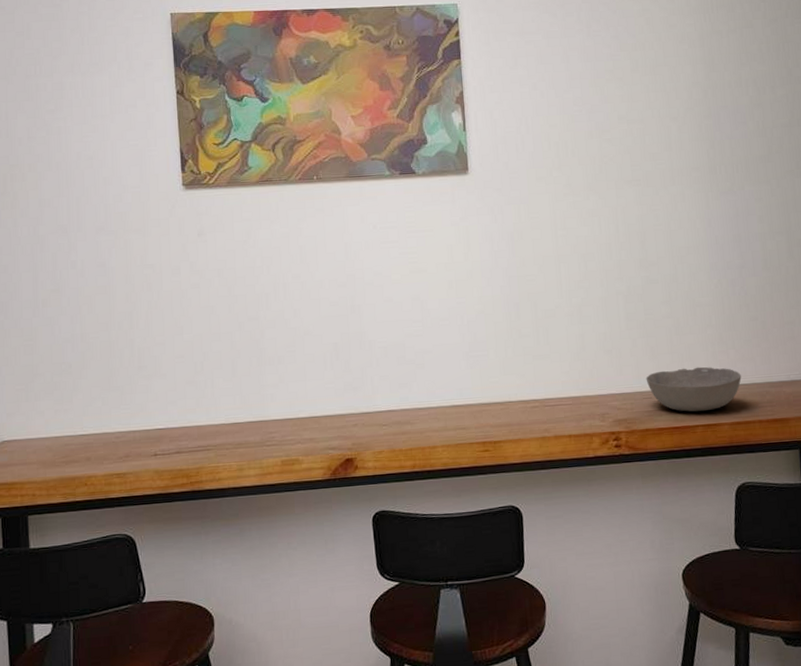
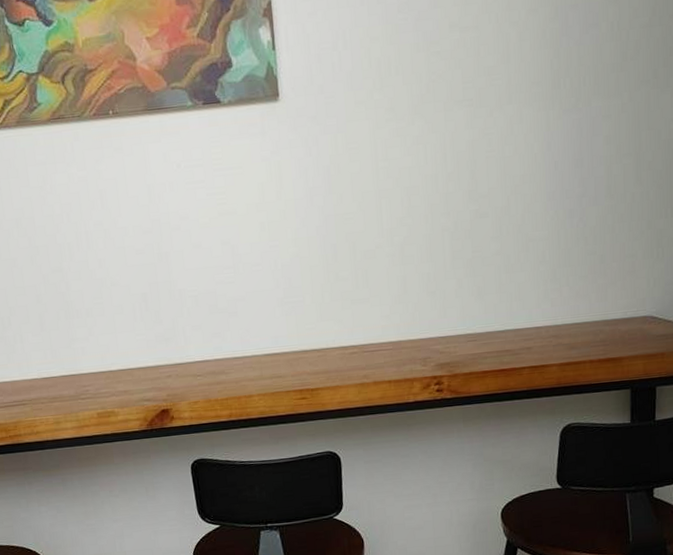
bowl: present [646,366,742,412] -> none [471,306,574,354]

